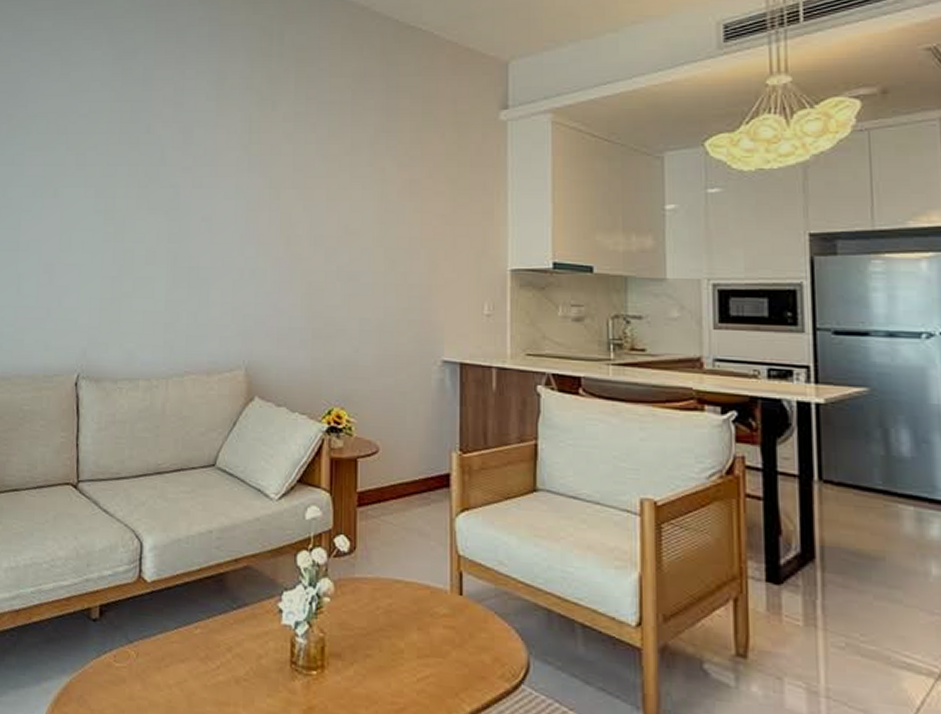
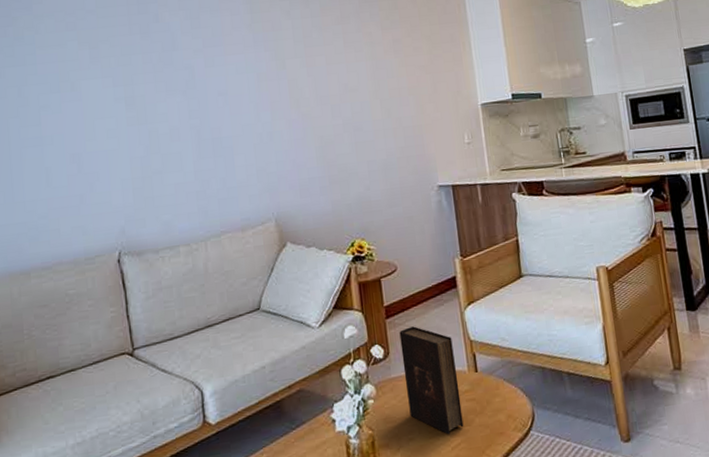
bible: none [370,522,436,663] -> present [399,326,464,435]

